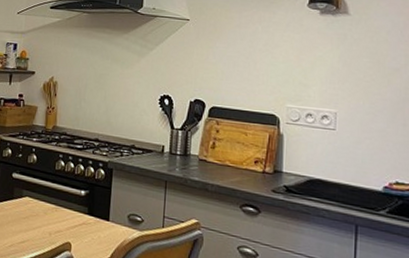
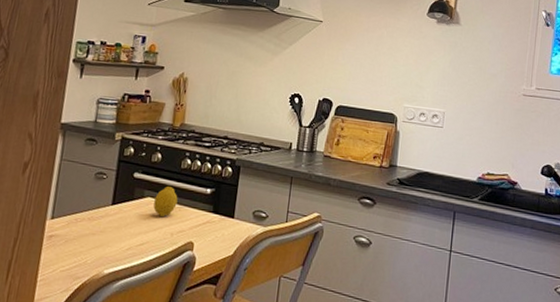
fruit: none [32,186,54,217] -> present [153,185,178,218]

